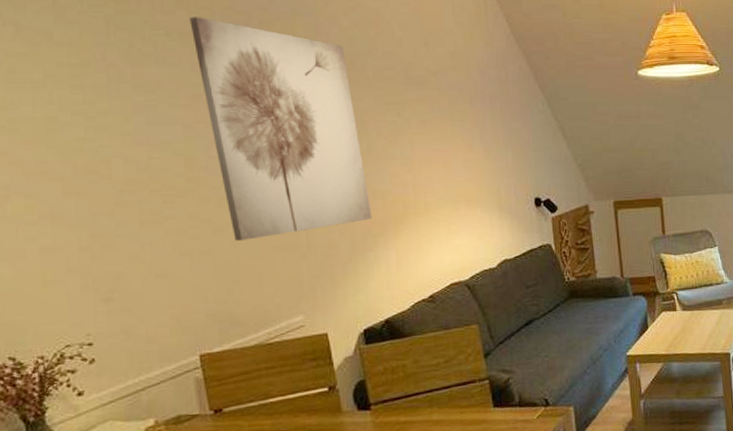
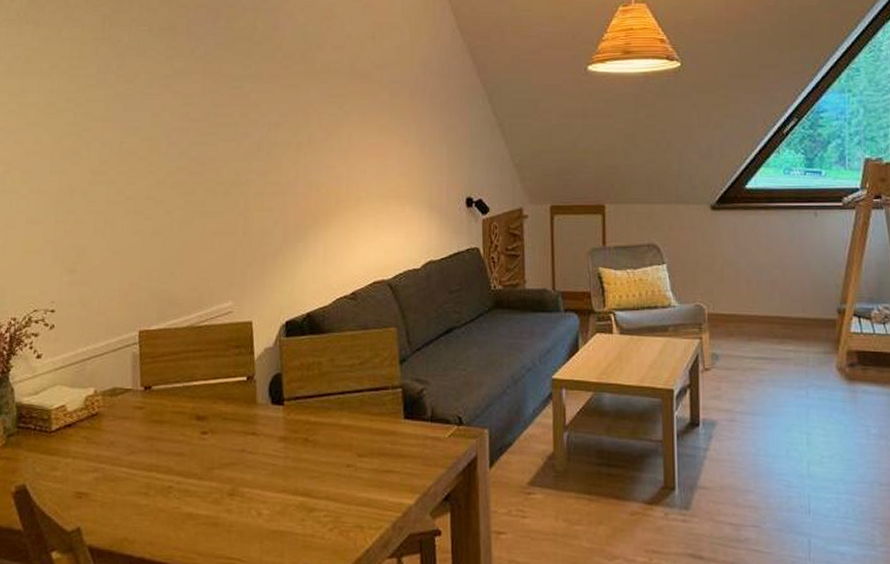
wall art: present [189,17,373,241] -> none [169,14,306,224]

